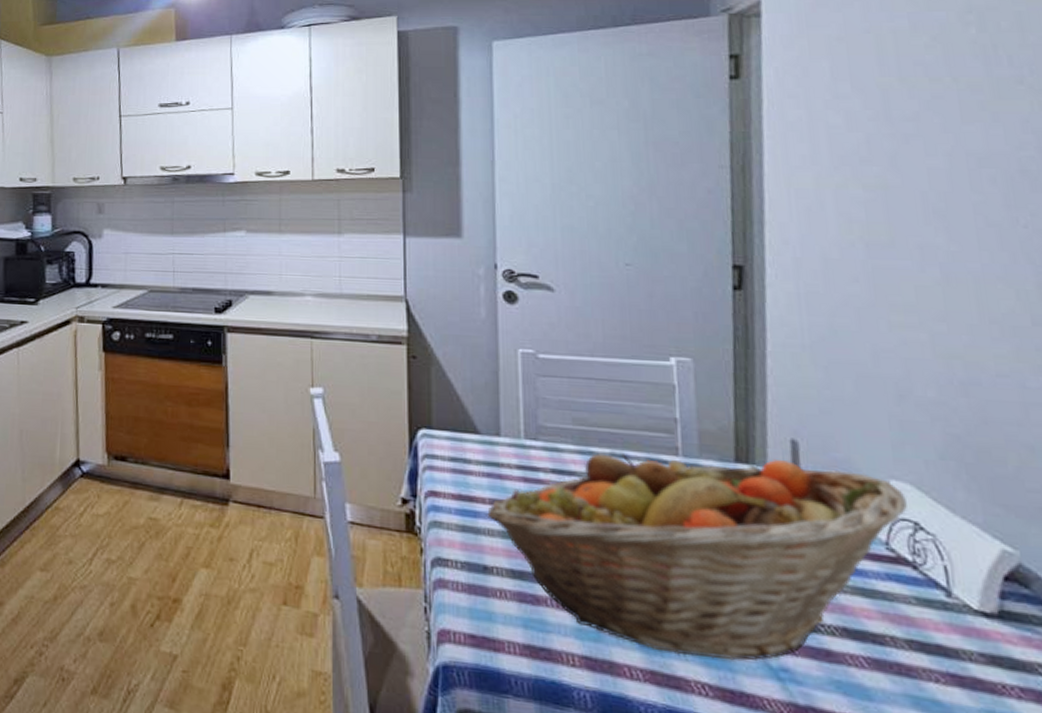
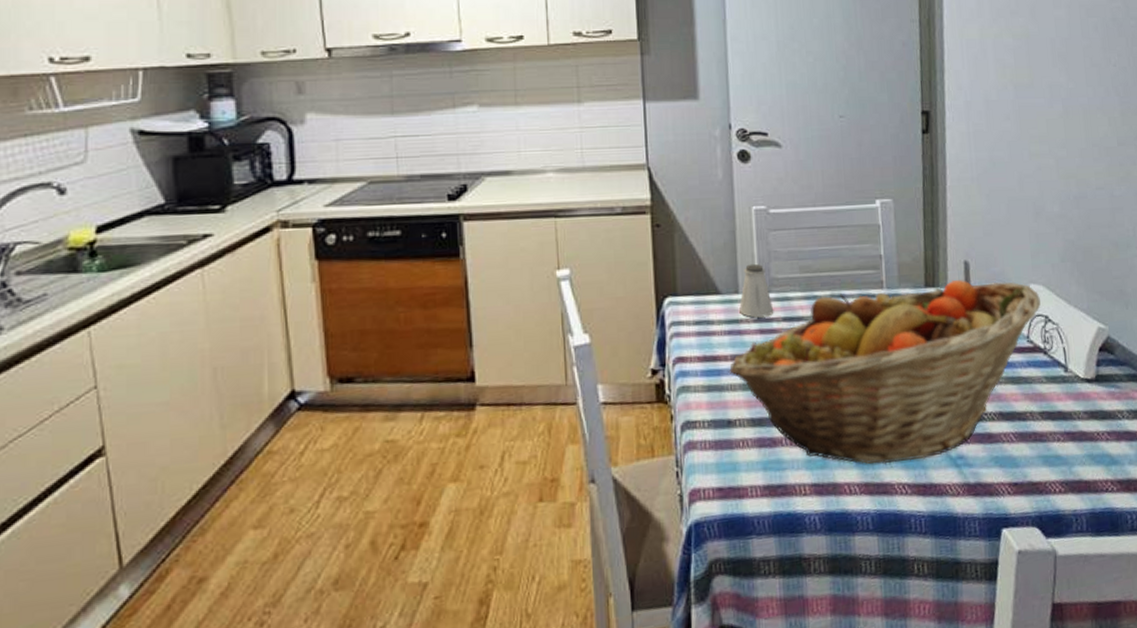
saltshaker: none [501,407,541,466] -> present [739,263,774,318]

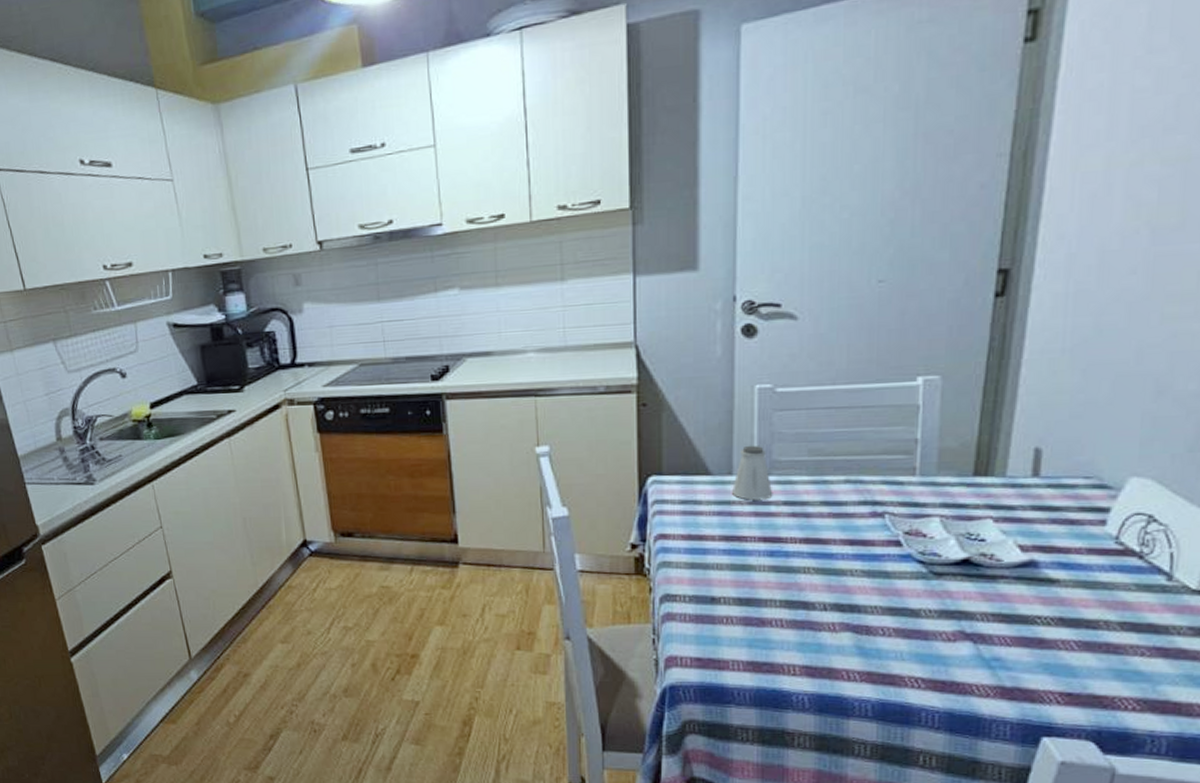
fruit basket: present [728,279,1041,464] -> none [715,468,1145,656]

